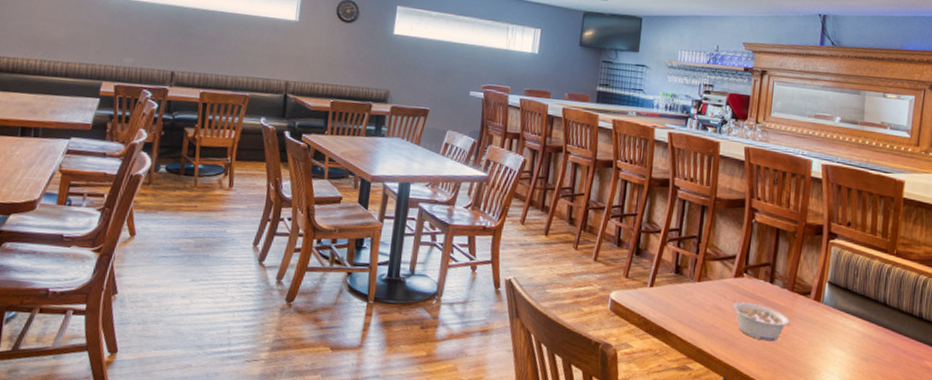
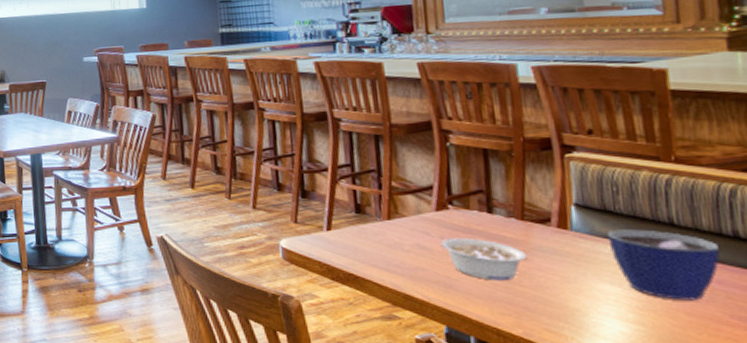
cup: none [844,305,909,365] -> present [607,229,720,301]

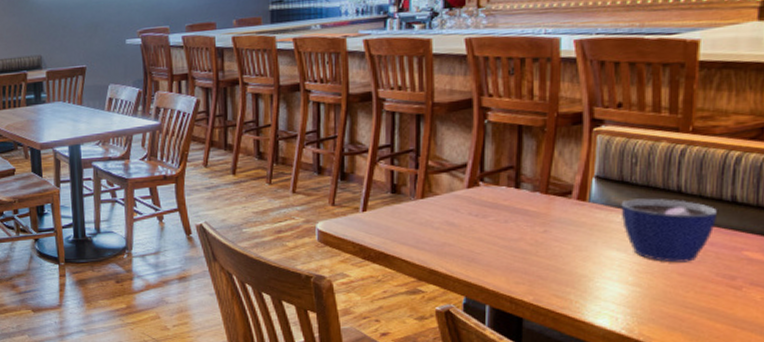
legume: present [441,237,528,281] -> none [468,213,546,253]

